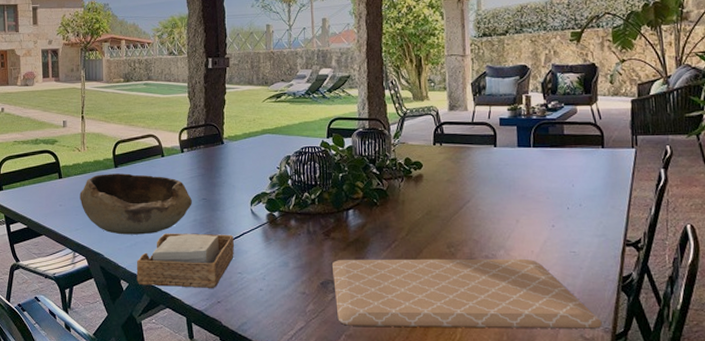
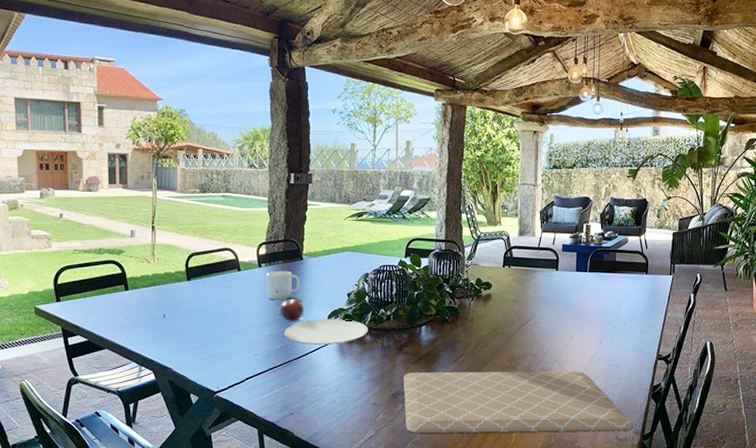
bowl: present [79,173,192,235] -> none [148,287,268,349]
napkin holder: present [136,233,235,288] -> none [207,347,310,401]
mug: none [188,155,222,185] -> present [266,270,300,299]
fruit: none [203,183,227,207] -> present [280,298,304,322]
plate: none [208,202,293,230] -> present [284,318,368,345]

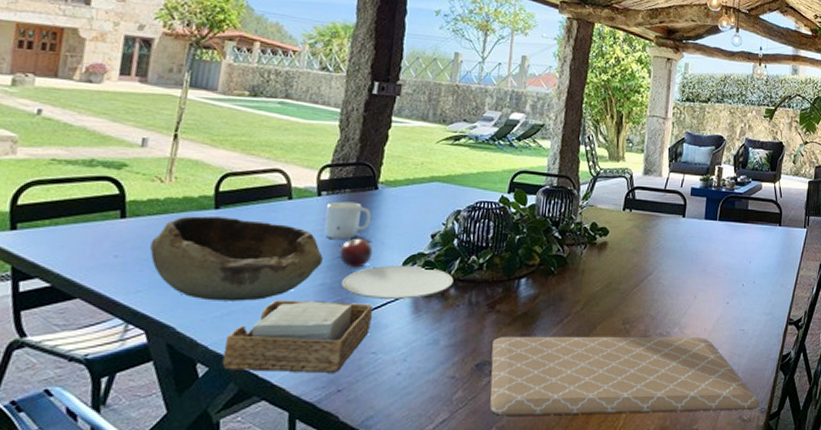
bowl: none [148,287,268,349] -> present [150,216,323,301]
napkin holder: none [207,347,310,401] -> present [221,300,373,373]

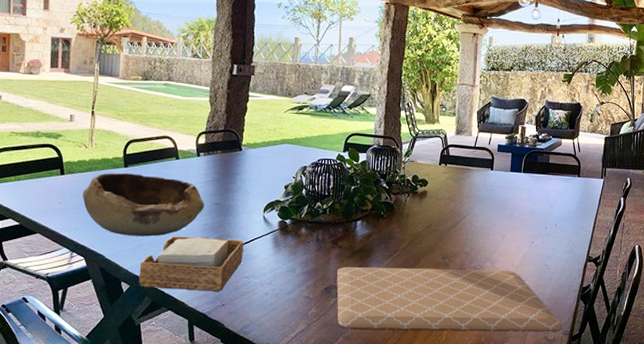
mug: present [324,201,371,239] -> none [204,160,238,190]
fruit: present [339,238,373,268] -> none [216,189,241,212]
plate: present [342,265,454,299] -> none [220,209,304,236]

